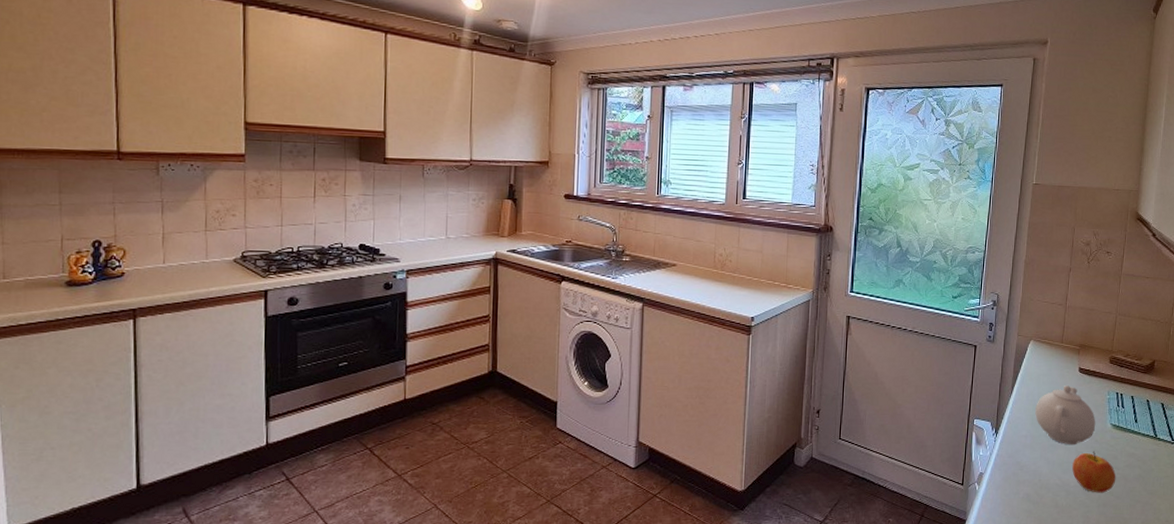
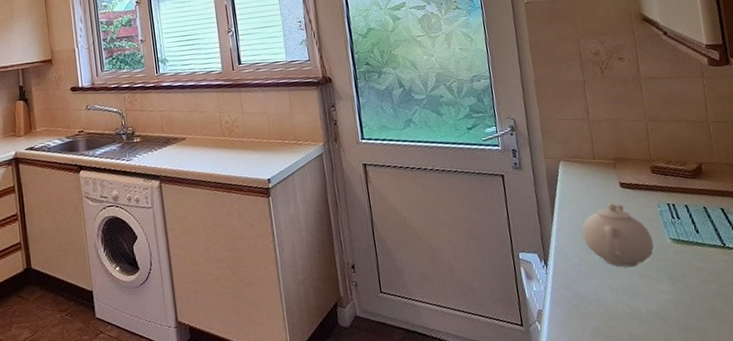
apple: present [1072,451,1116,493] -> none [638,270,692,317]

